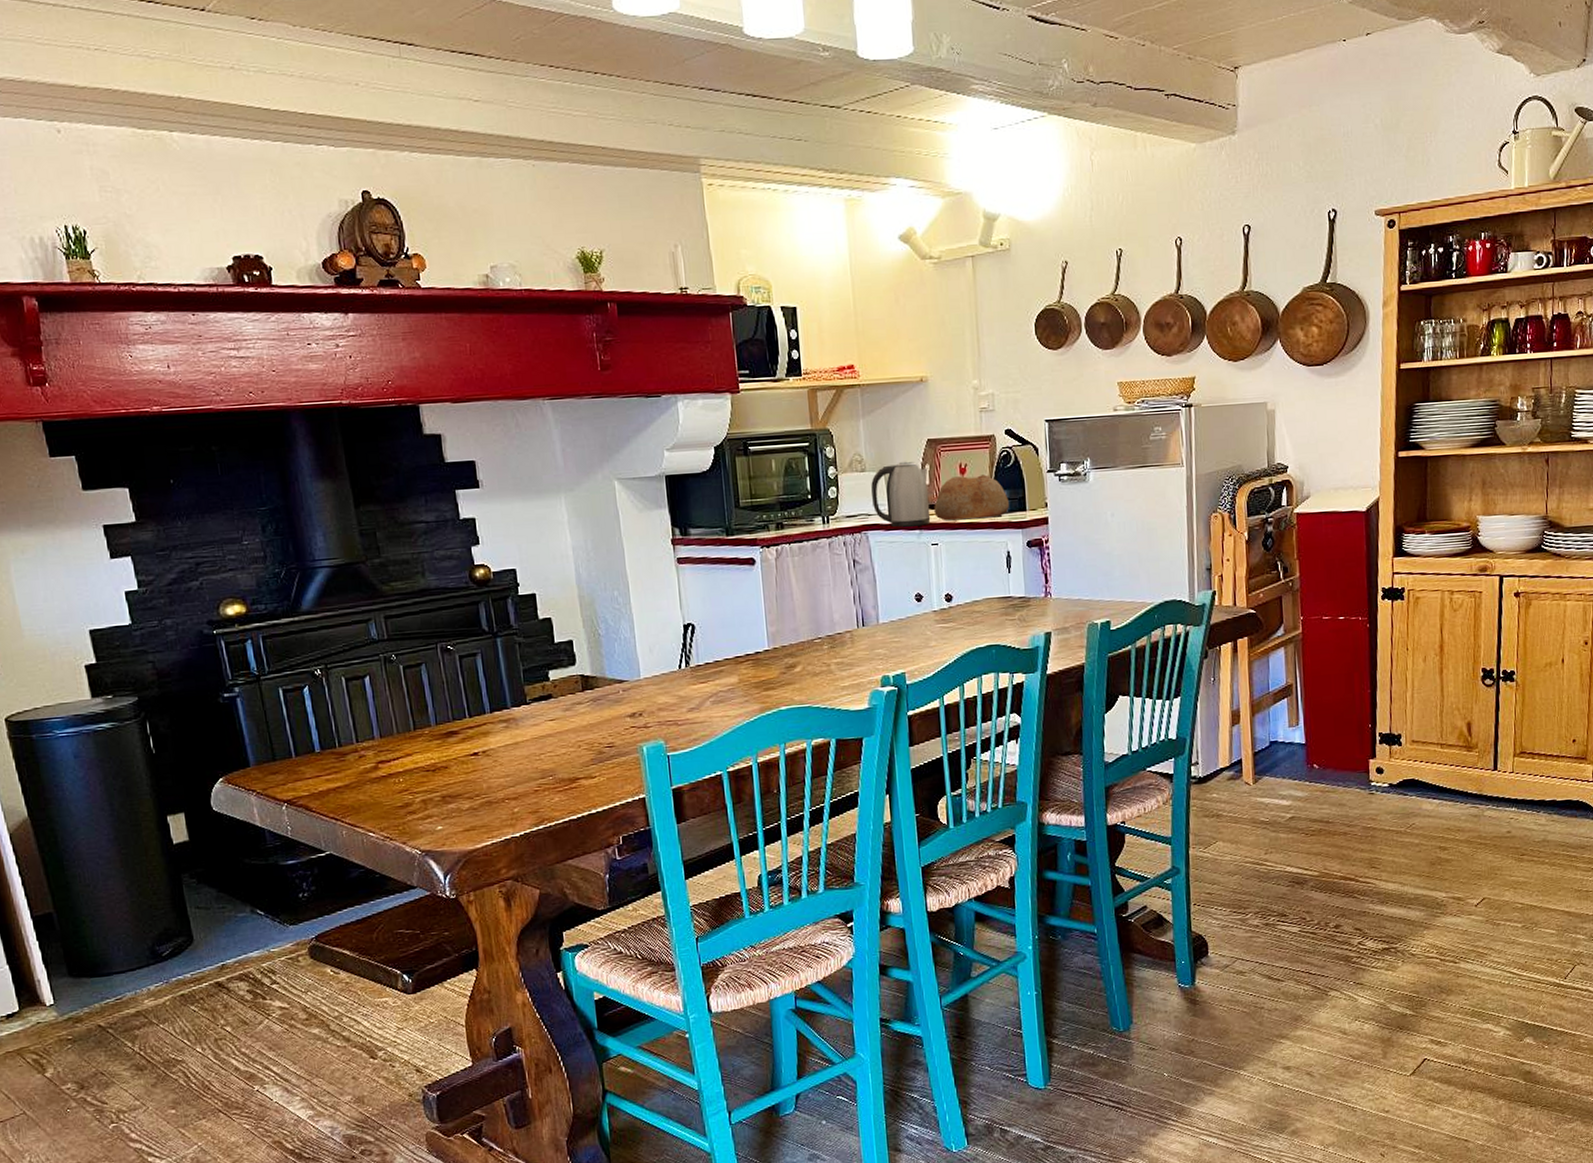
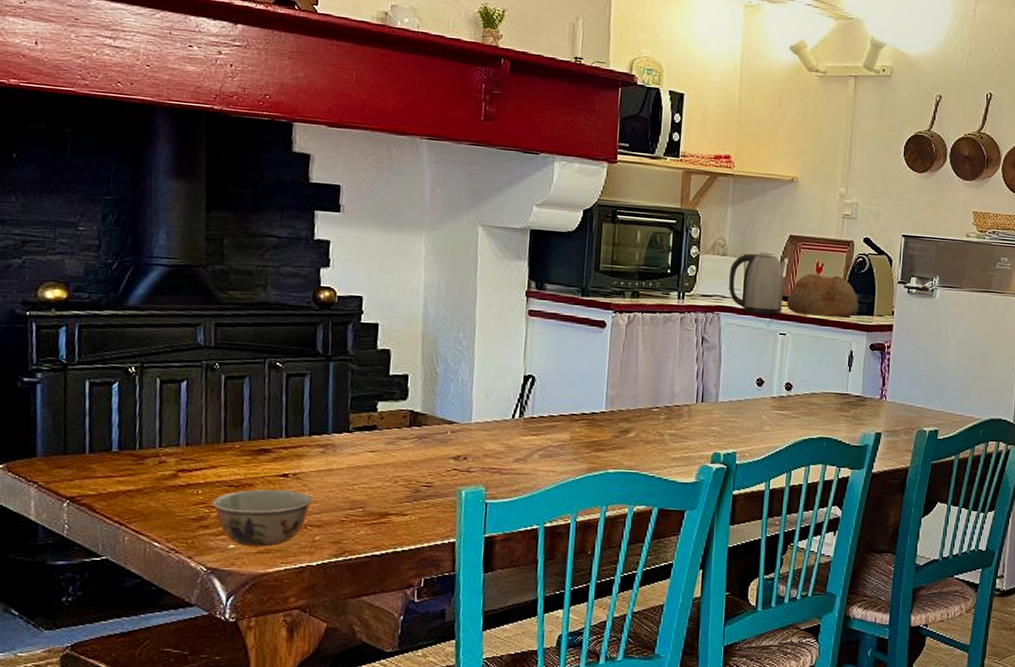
bowl: none [414,767,505,826] -> present [212,489,313,547]

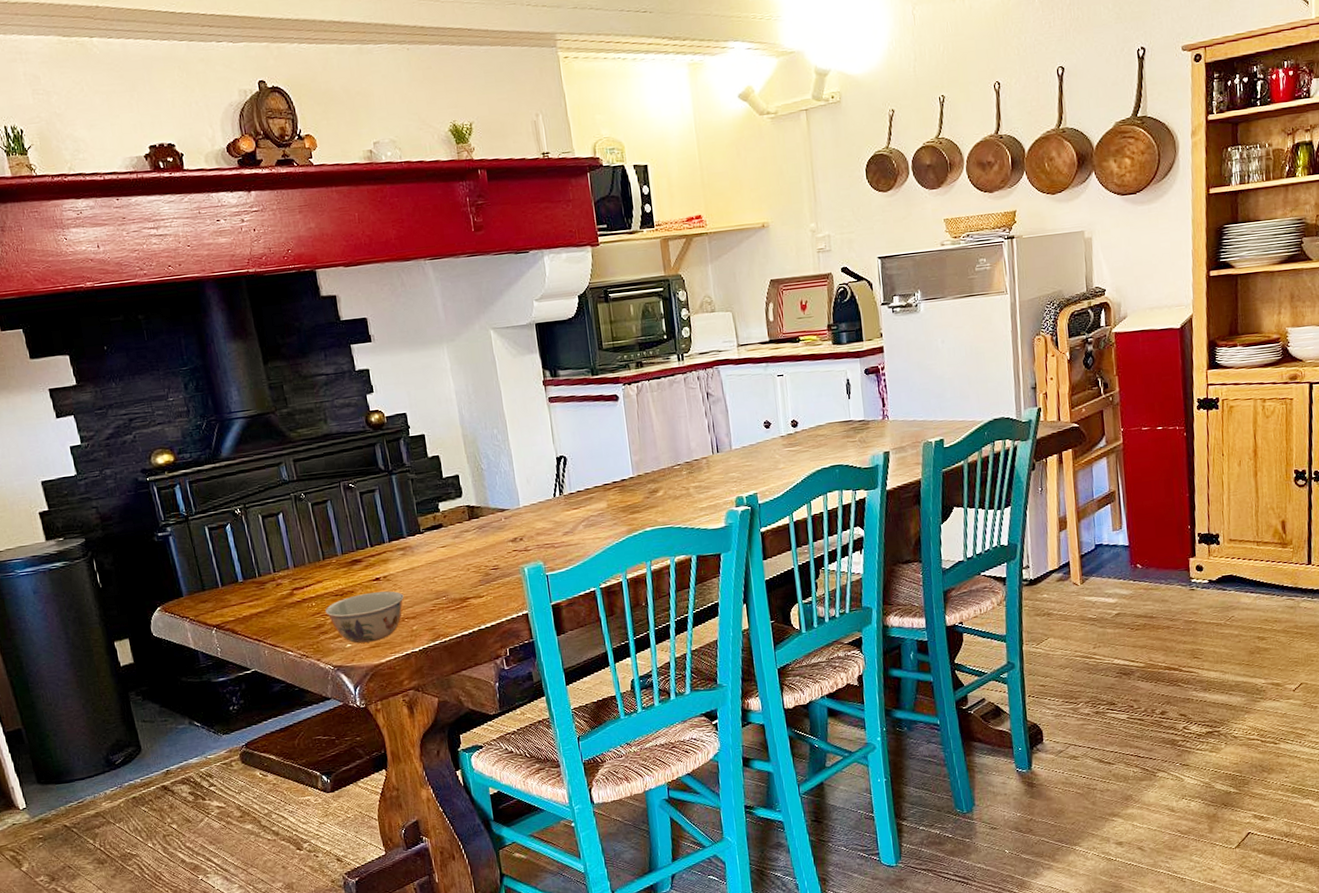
kettle: present [729,252,786,315] -> none [720,300,776,362]
bread: present [787,274,858,318] -> none [778,310,847,354]

